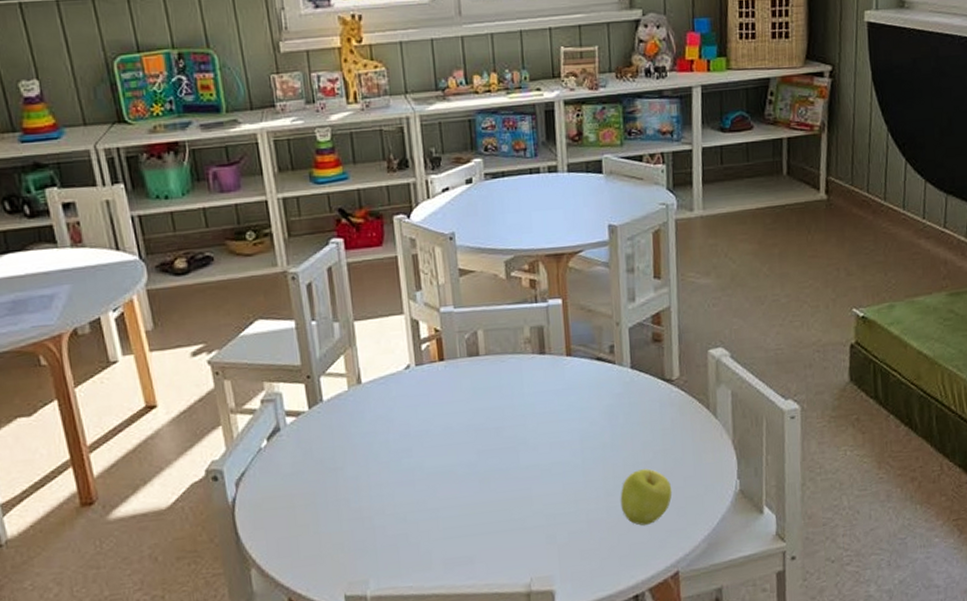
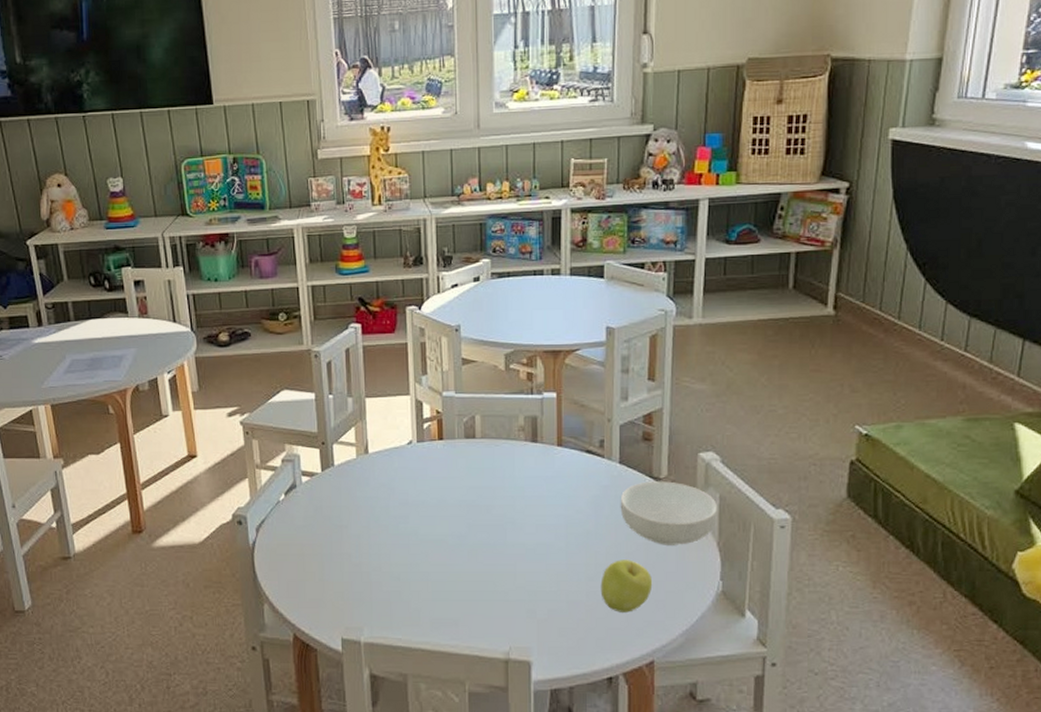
cereal bowl: none [634,382,730,450] -> present [620,481,717,545]

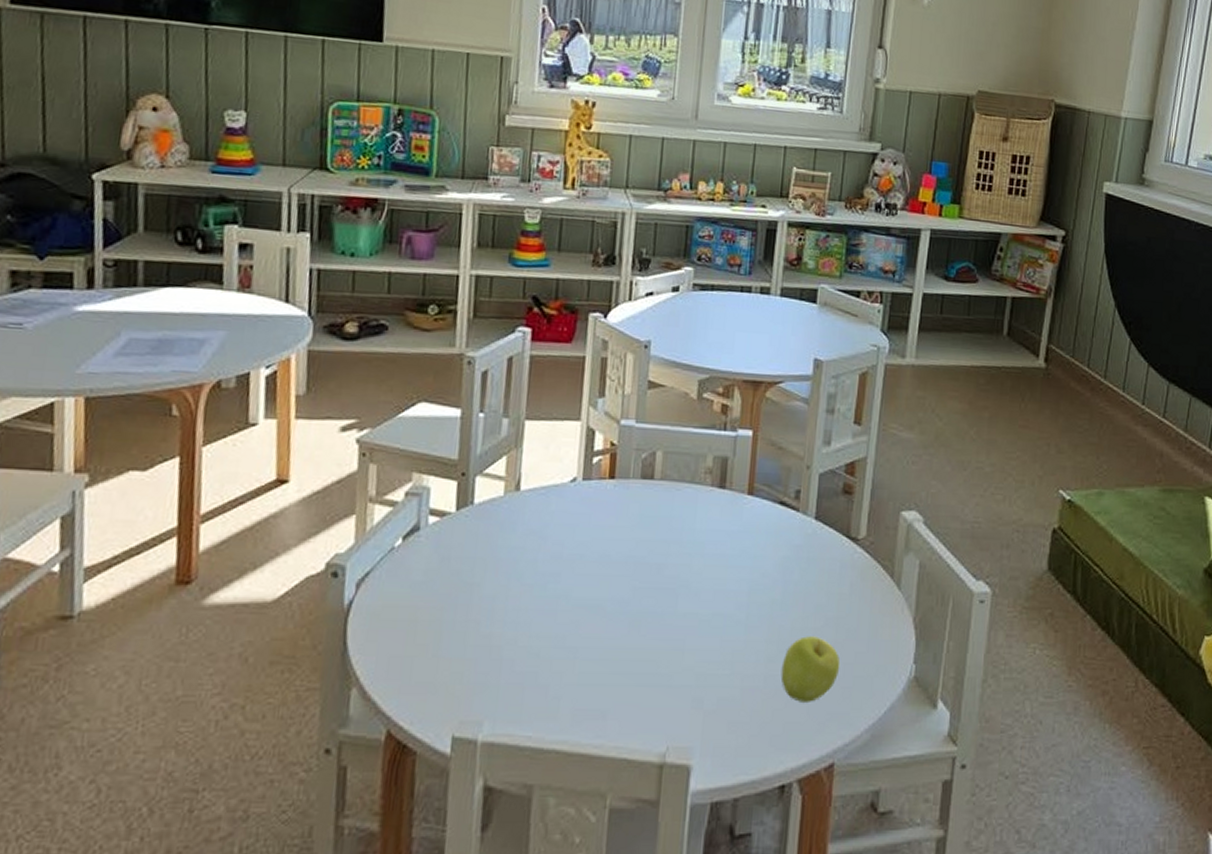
cereal bowl: present [620,481,717,545] -> none [811,542,916,620]

